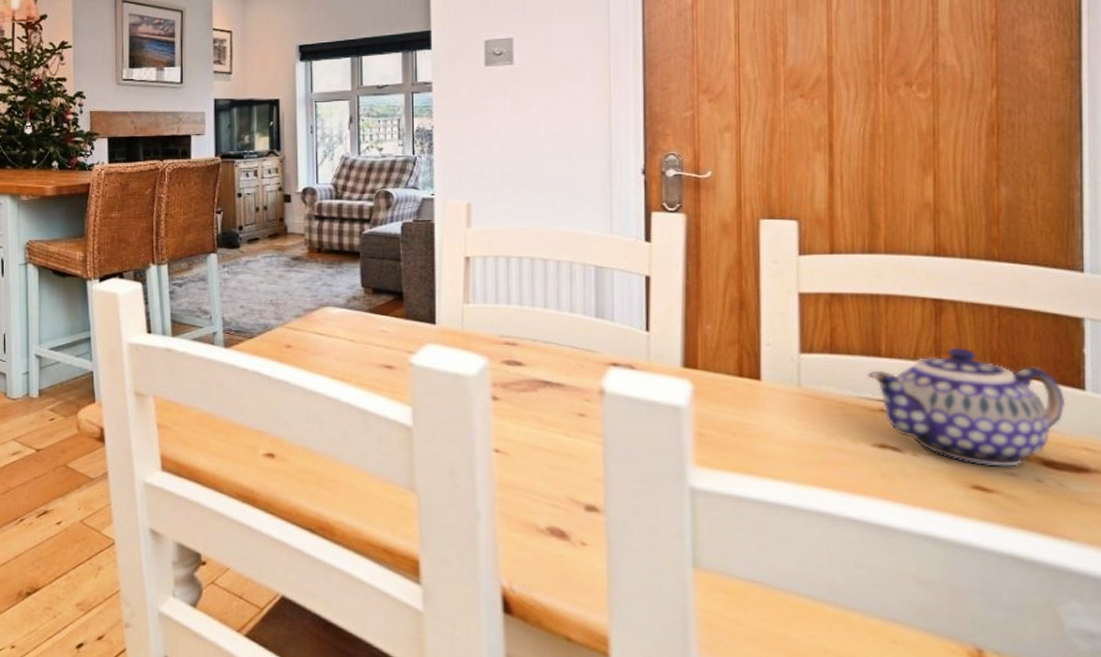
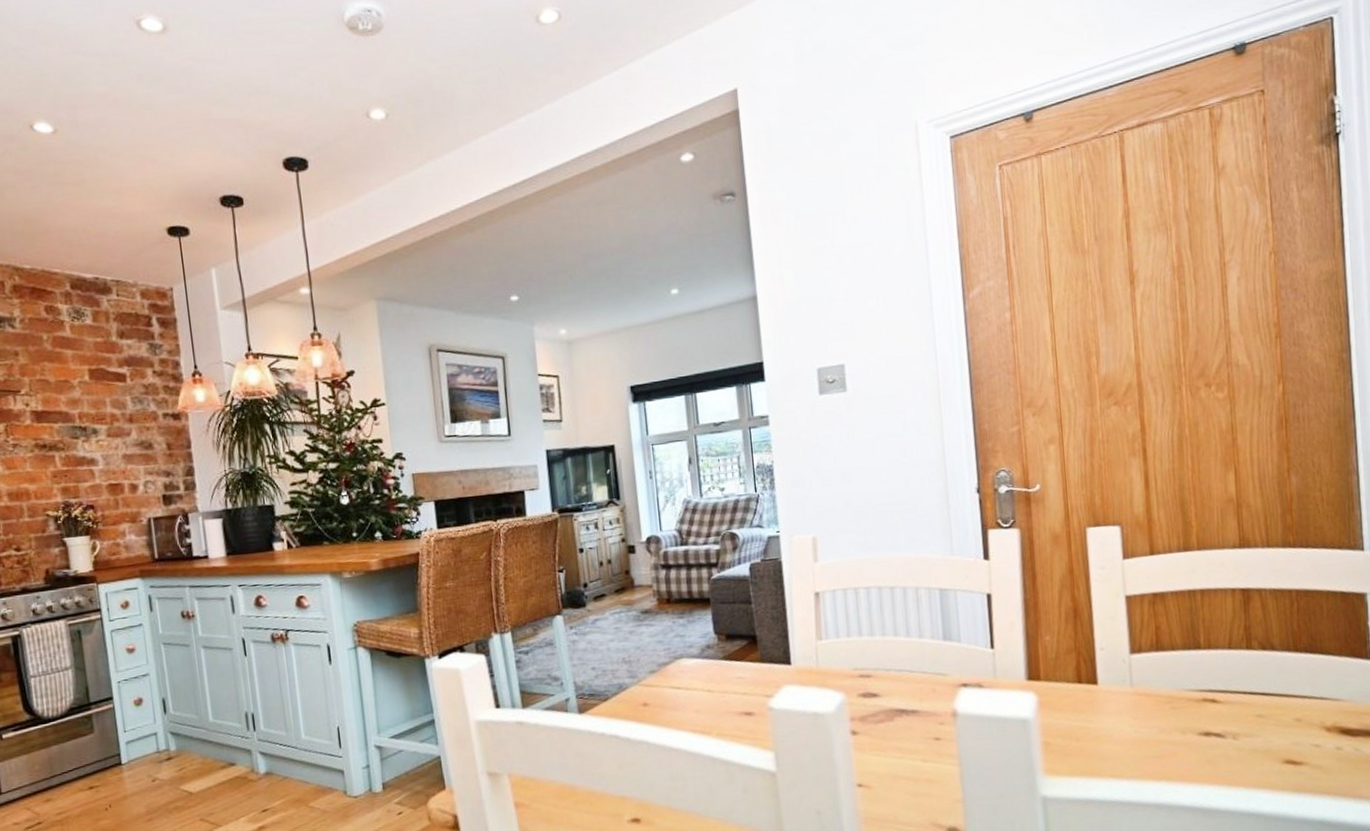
teapot: present [867,347,1066,467] -> none [1190,631,1357,741]

